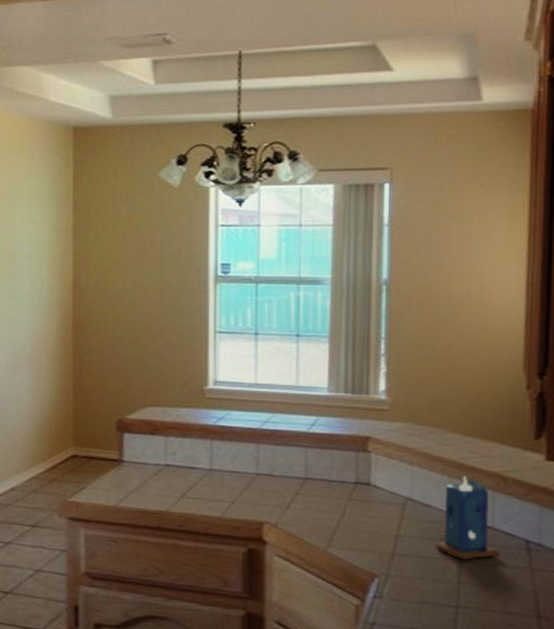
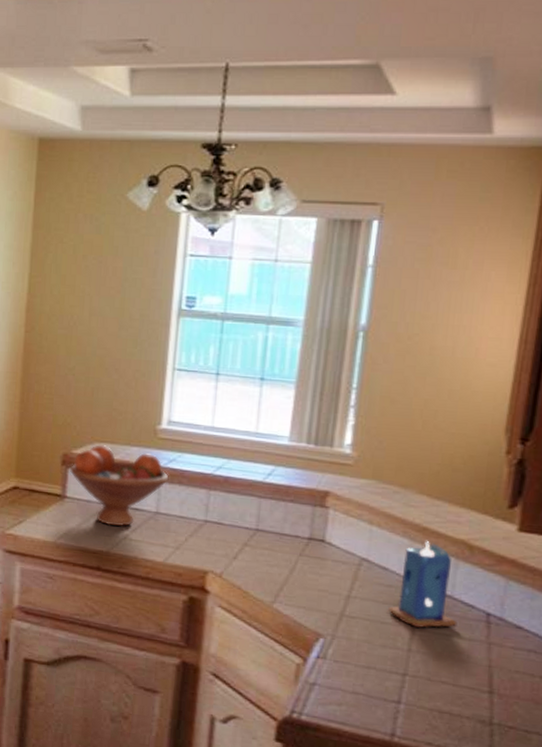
fruit bowl: none [124,409,219,486] -> present [69,445,169,527]

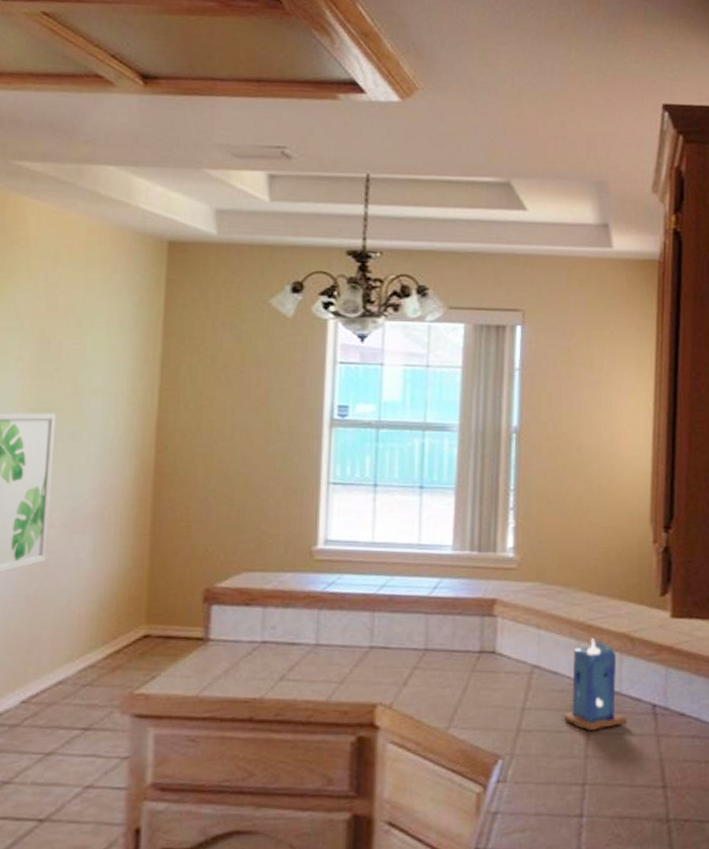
fruit bowl: present [69,445,169,527] -> none [212,574,329,667]

